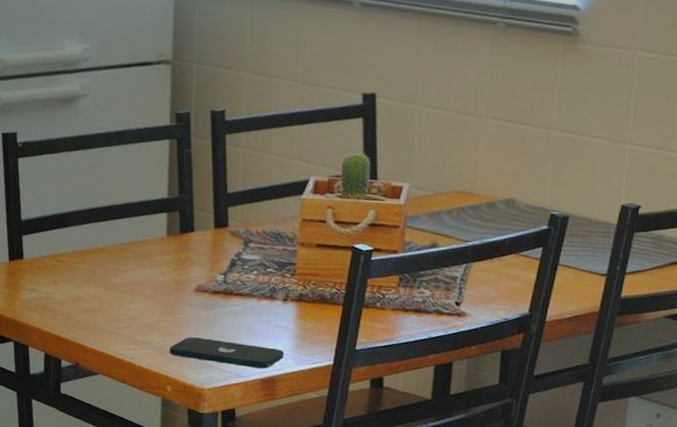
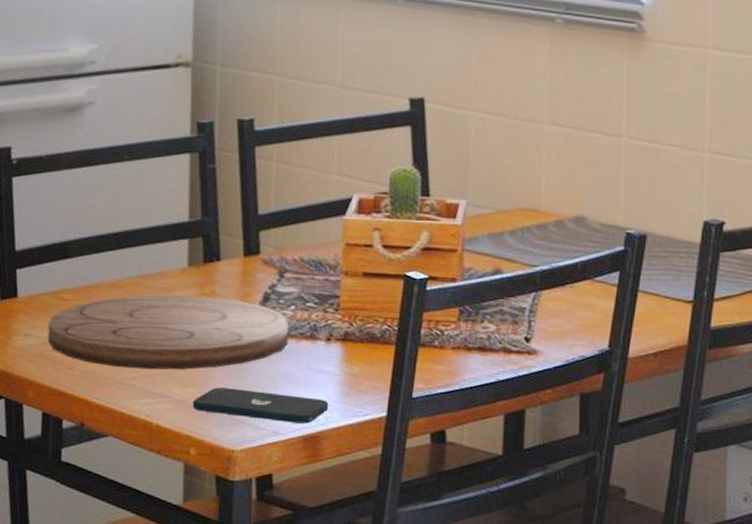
cutting board: none [49,259,252,322] -> present [47,295,289,370]

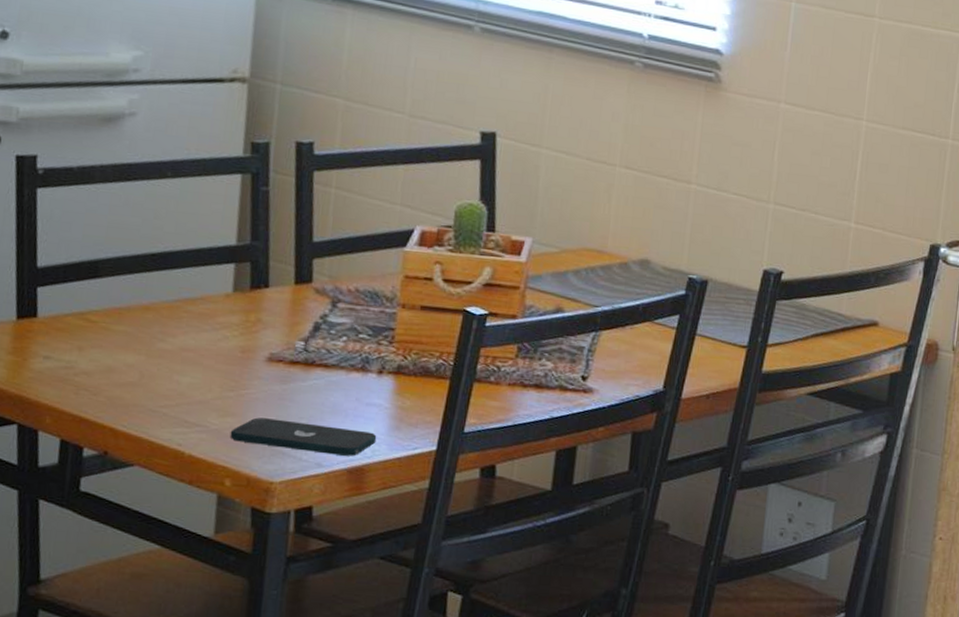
cutting board: present [47,295,289,370] -> none [70,320,339,399]

